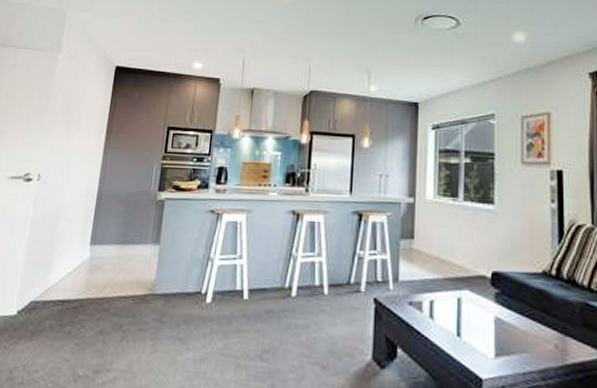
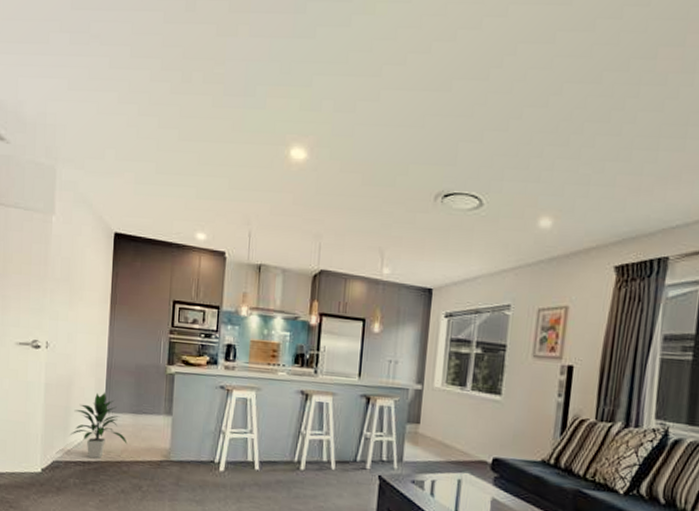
indoor plant: none [51,223,111,296] -> present [69,392,127,459]

